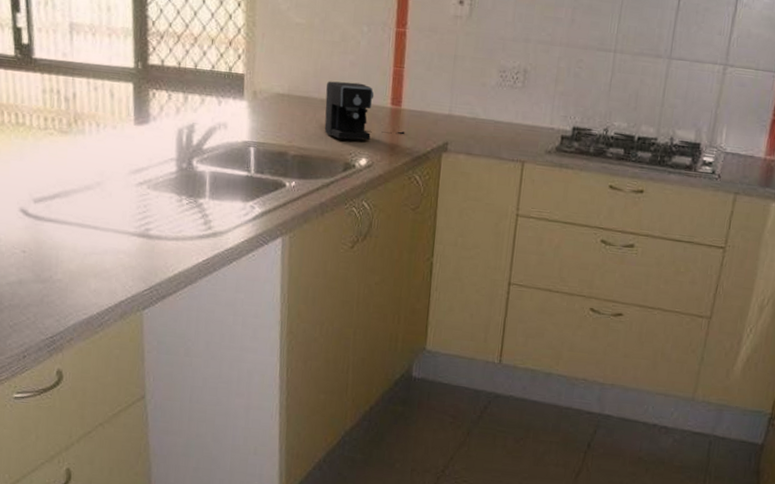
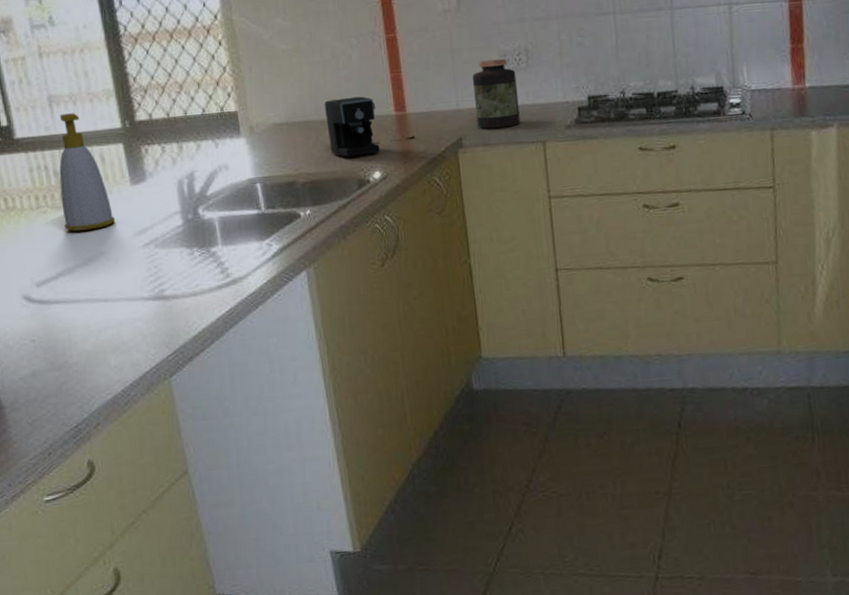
soap bottle: none [67,43,115,160] -> present [59,113,115,232]
jar: none [465,72,511,141] -> present [473,59,520,129]

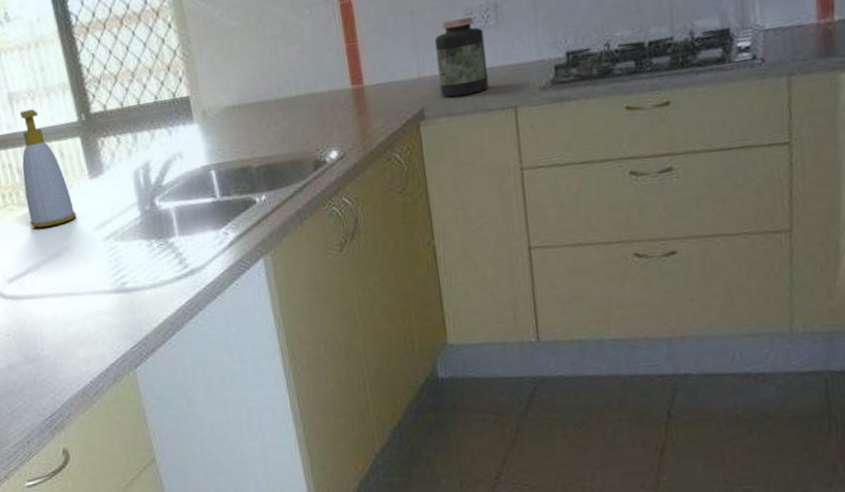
coffee maker: present [325,96,415,157] -> none [277,70,373,137]

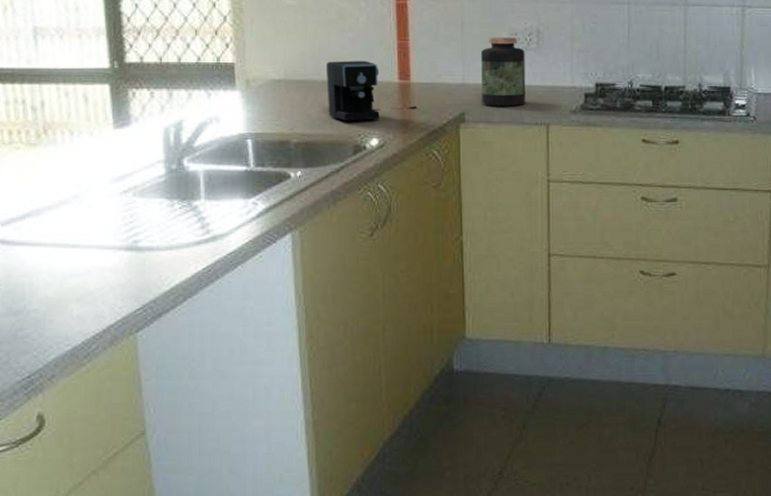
soap bottle: present [20,109,76,228] -> none [36,47,93,171]
coffee maker: none [277,70,373,137] -> present [327,60,417,121]

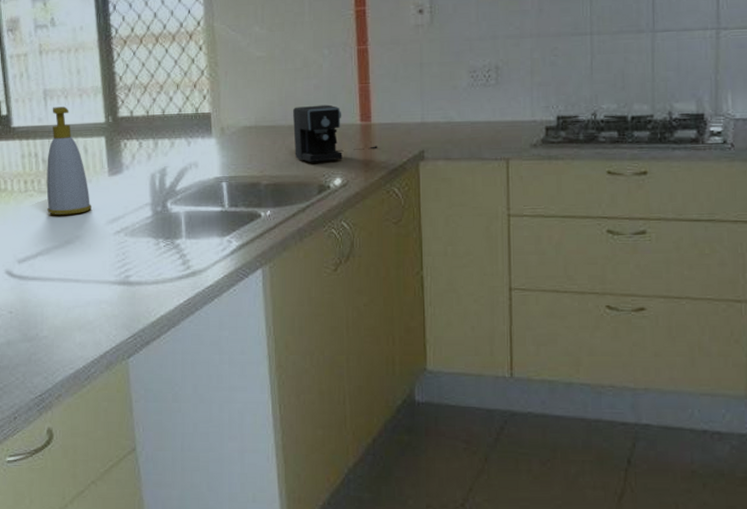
soap bottle: none [36,47,93,171] -> present [46,106,91,215]
jar: present [481,37,526,107] -> none [440,75,485,143]

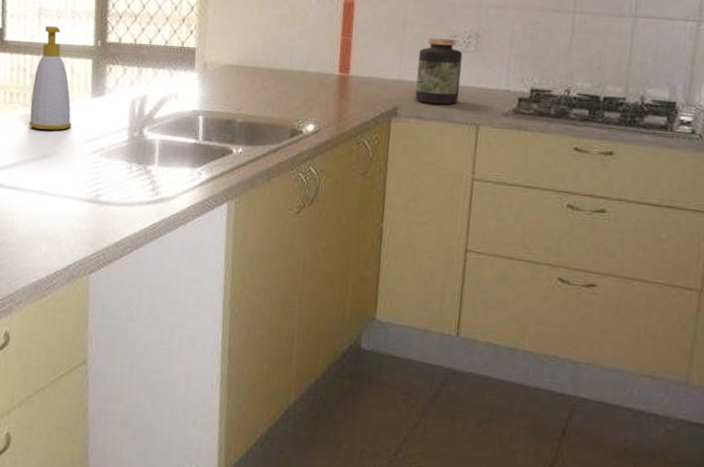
coffee maker: present [293,104,378,162] -> none [272,51,353,107]
jar: none [440,75,485,143] -> present [415,38,463,105]

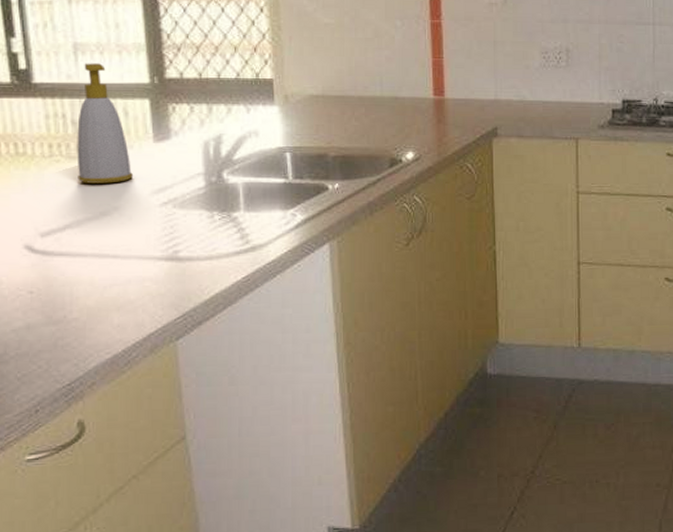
jar: present [415,38,463,105] -> none [513,55,556,122]

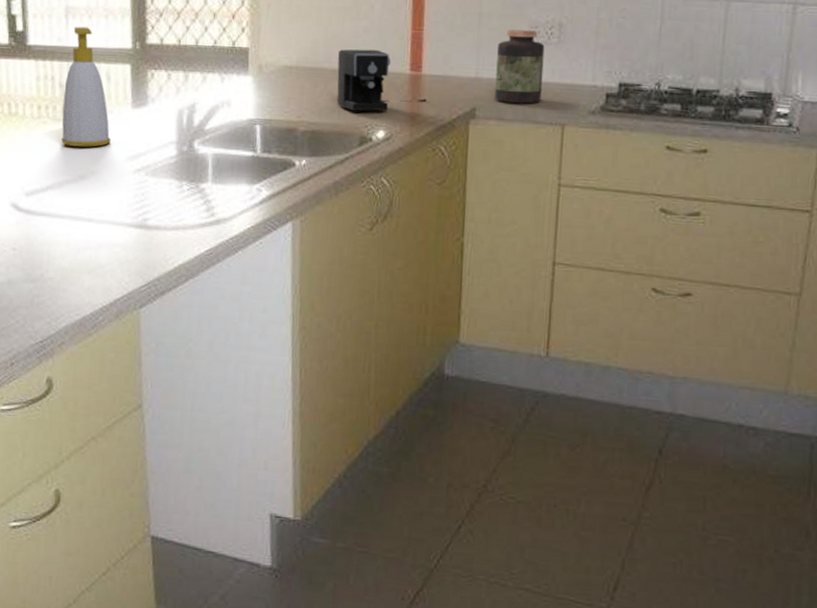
coffee maker: none [364,77,451,135] -> present [336,49,427,112]
jar: none [513,55,556,122] -> present [494,29,545,104]

